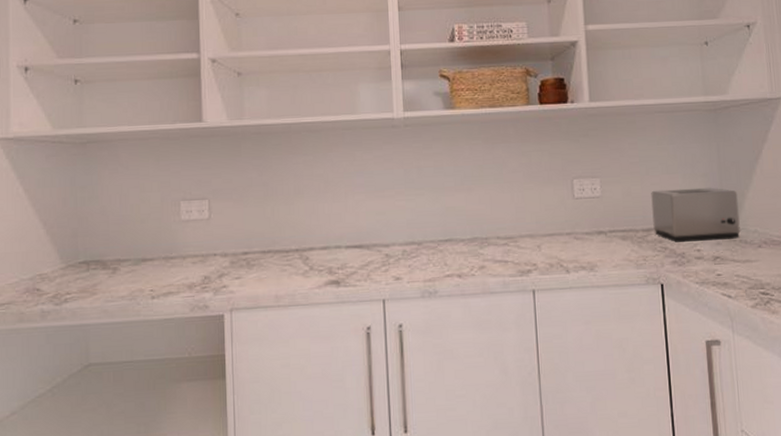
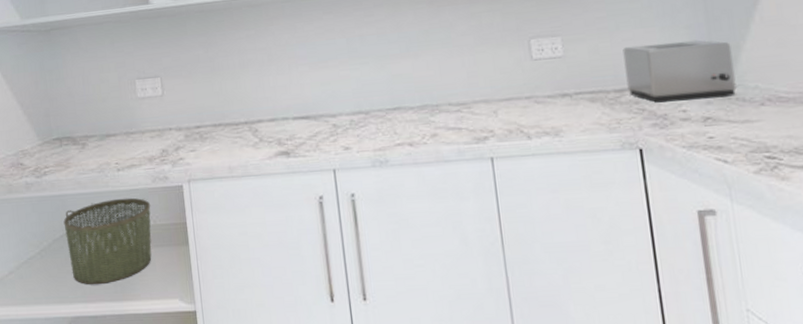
basket: none [83,328,187,424] -> present [63,197,152,284]

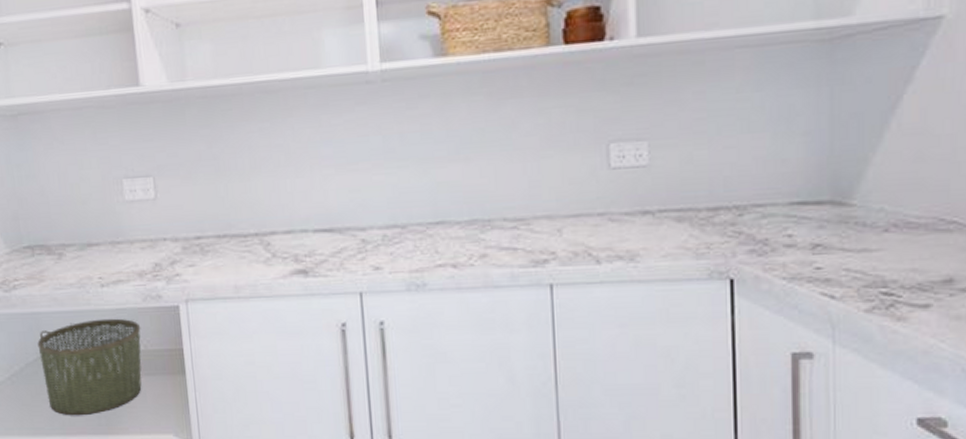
toaster: present [623,40,737,103] -> none [722,149,857,225]

